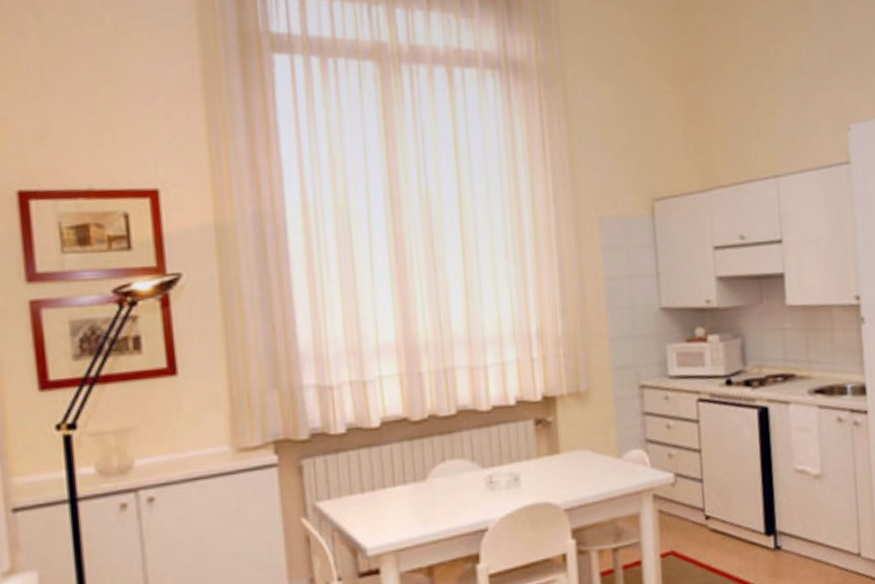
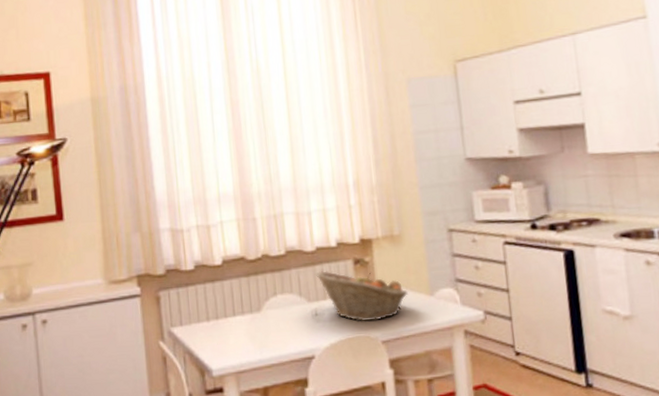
fruit basket: none [490,432,594,489] -> present [315,271,408,322]

